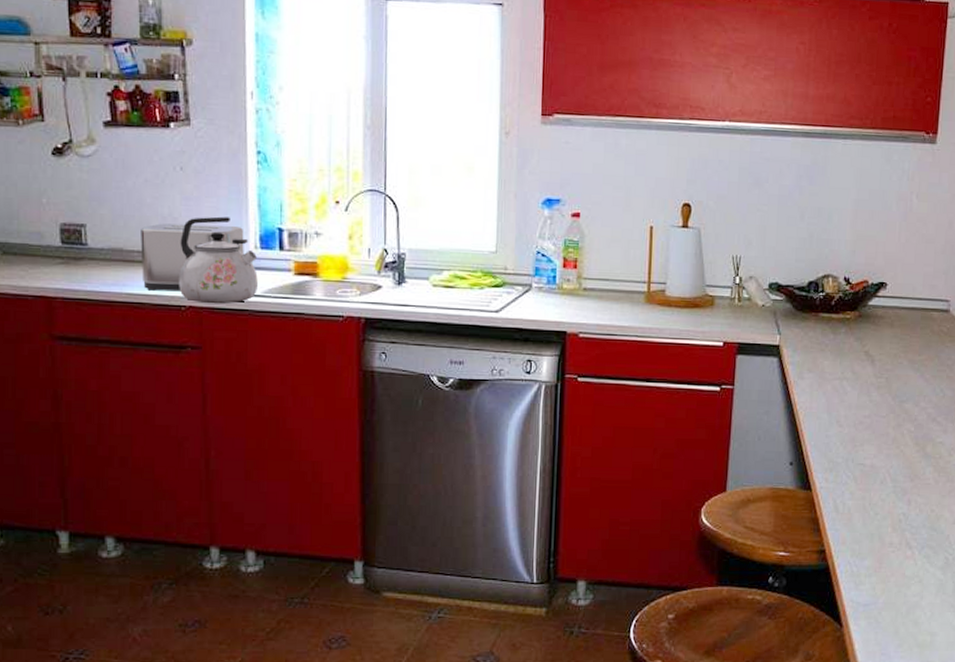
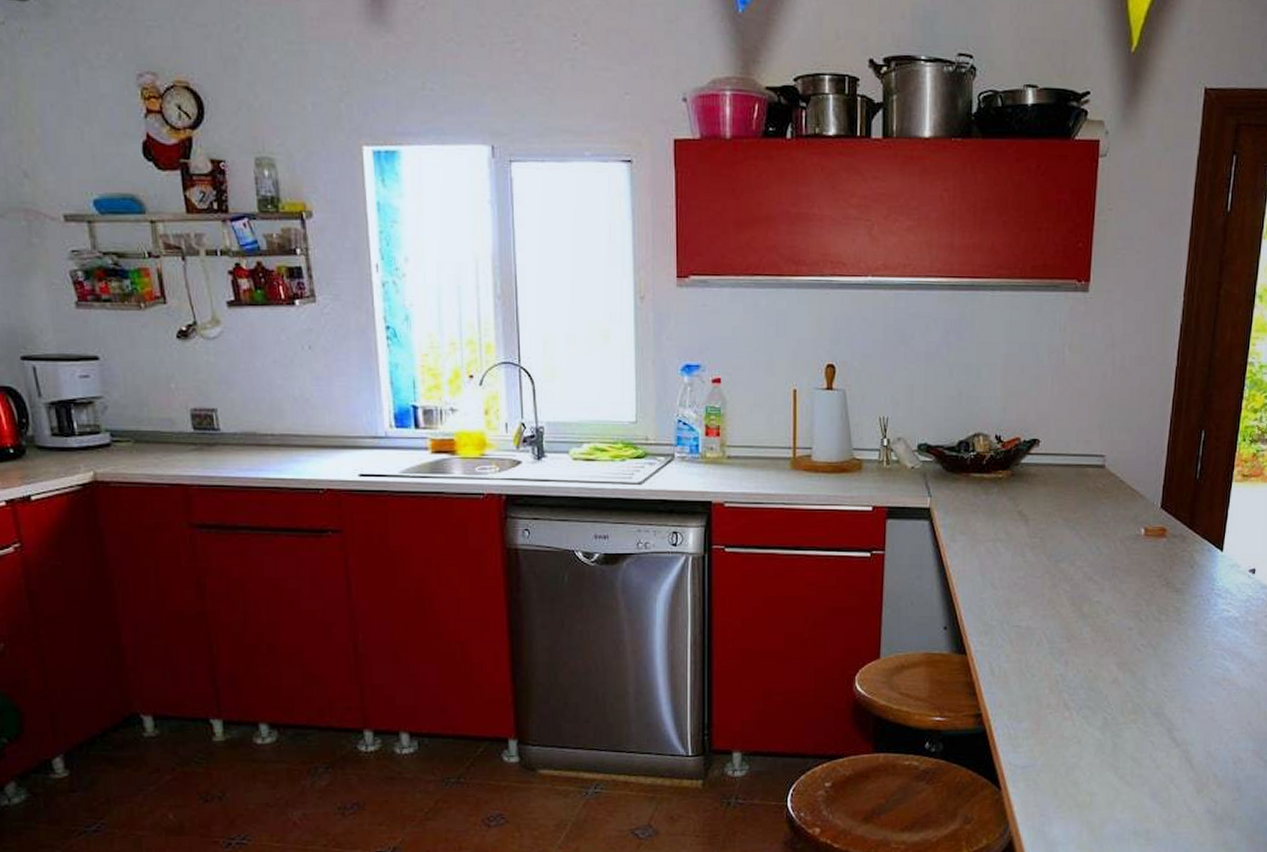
toaster: present [140,223,248,291] -> none [273,404,383,474]
kettle: present [179,216,258,304] -> none [313,396,395,486]

